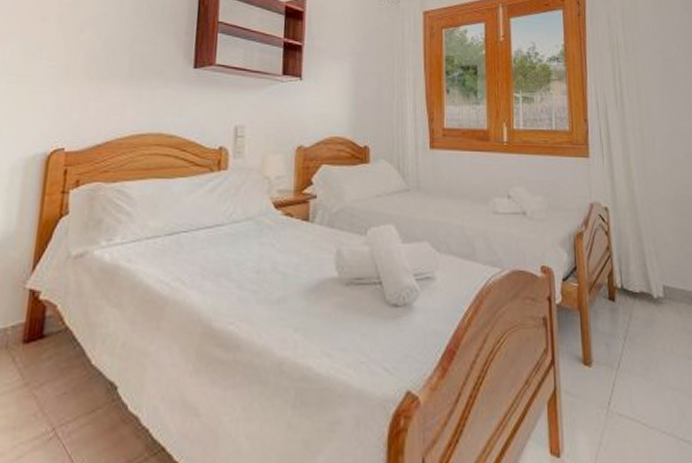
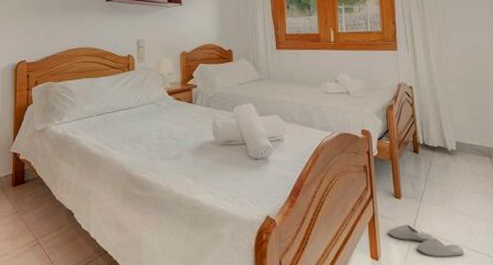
slippers: none [574,404,674,452] -> present [388,224,464,258]

